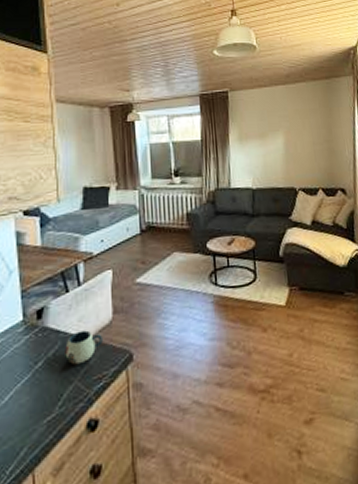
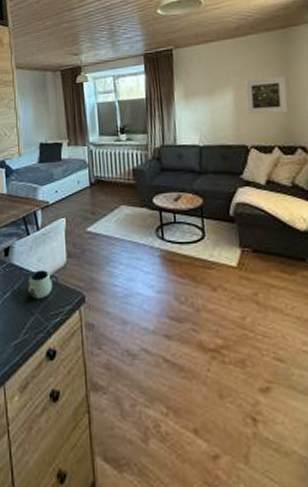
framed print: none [294,124,331,159] -> present [244,77,288,115]

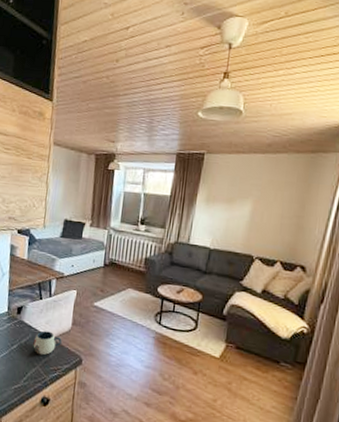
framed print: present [244,77,288,115] -> none [260,195,303,233]

